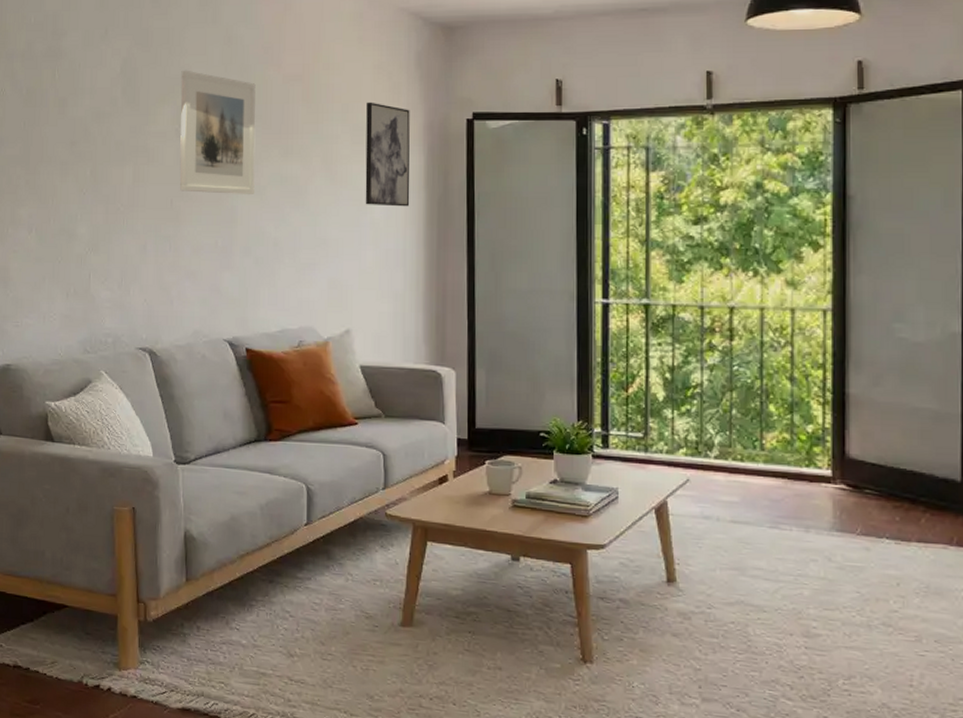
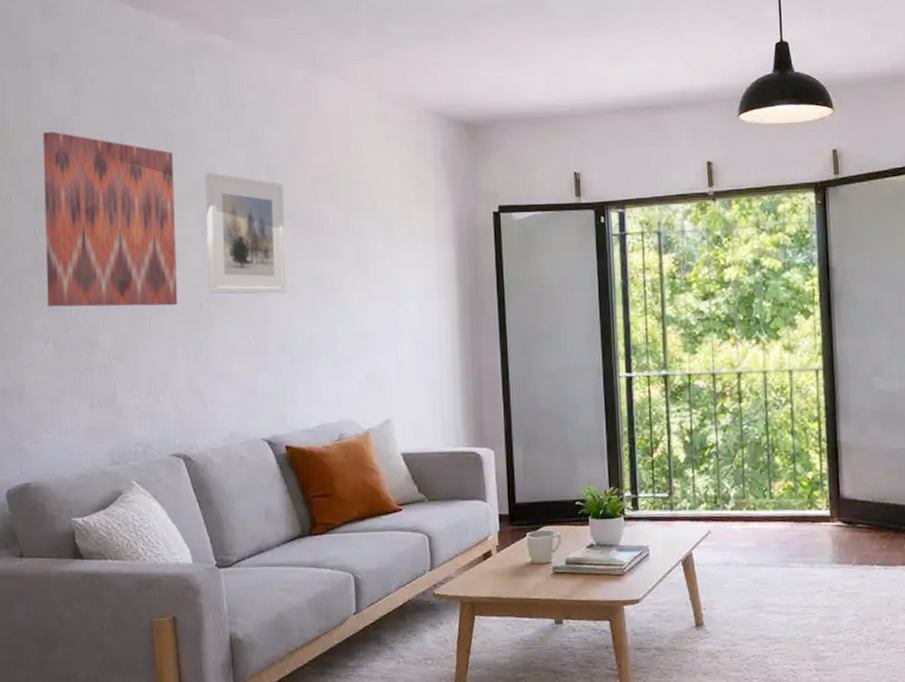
wall art: none [32,26,153,201] -> present [43,131,178,307]
wall art: present [365,102,410,207] -> none [396,198,443,298]

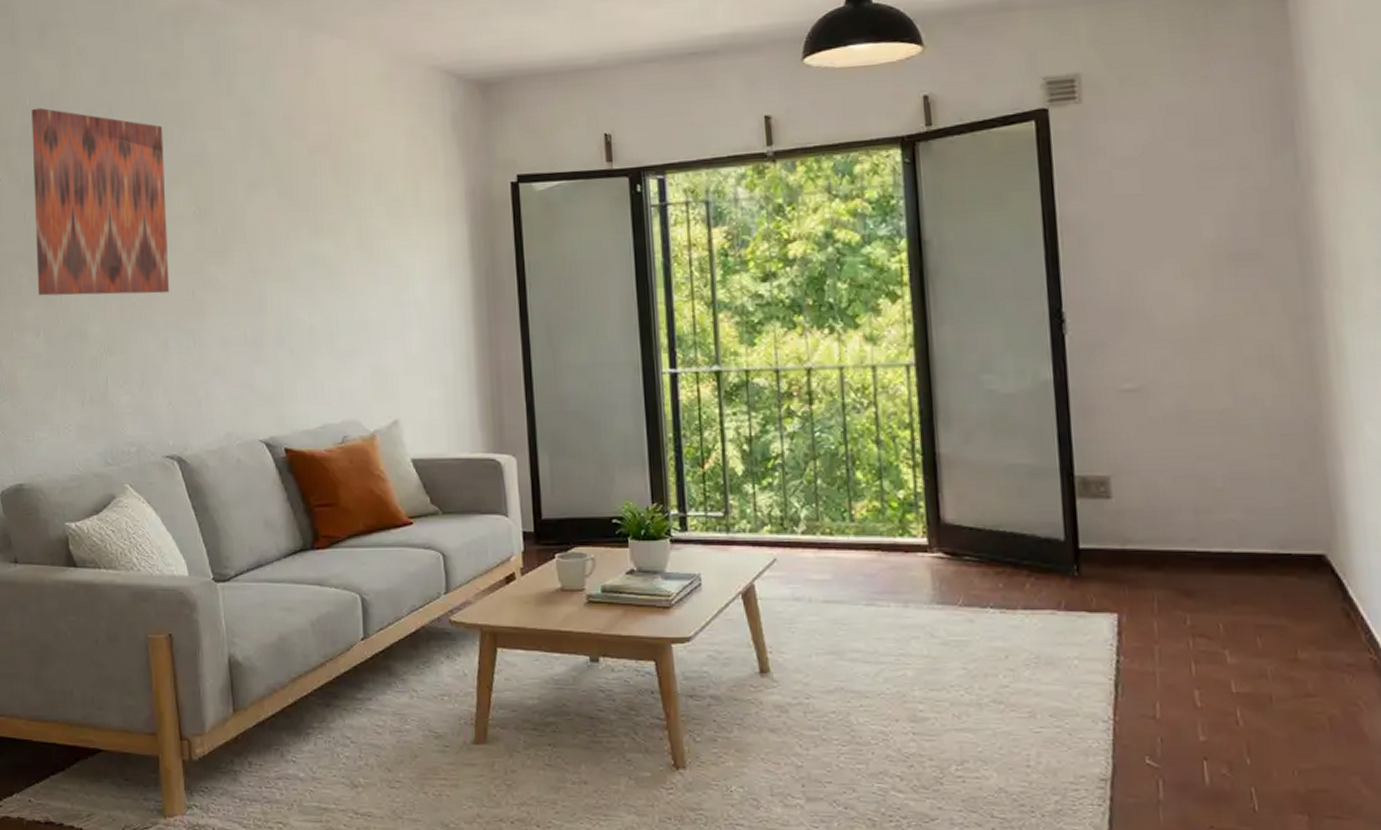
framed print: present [205,172,287,295] -> none [196,146,284,280]

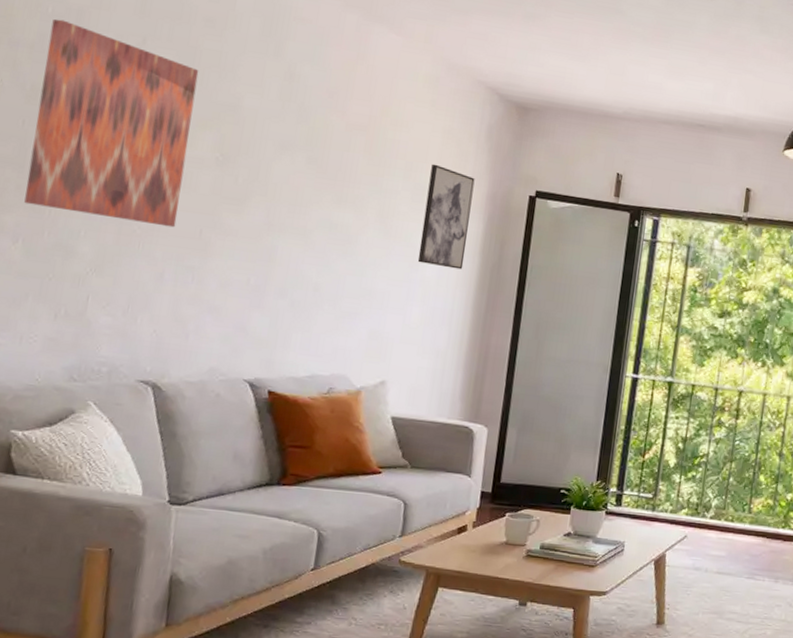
wall art: none [401,169,455,283] -> present [417,163,475,270]

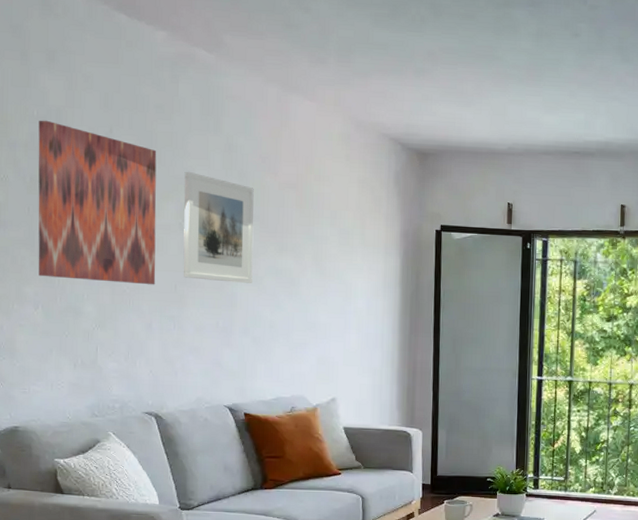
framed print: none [213,98,315,237] -> present [183,171,254,284]
wall art: present [417,163,475,270] -> none [350,210,389,299]

